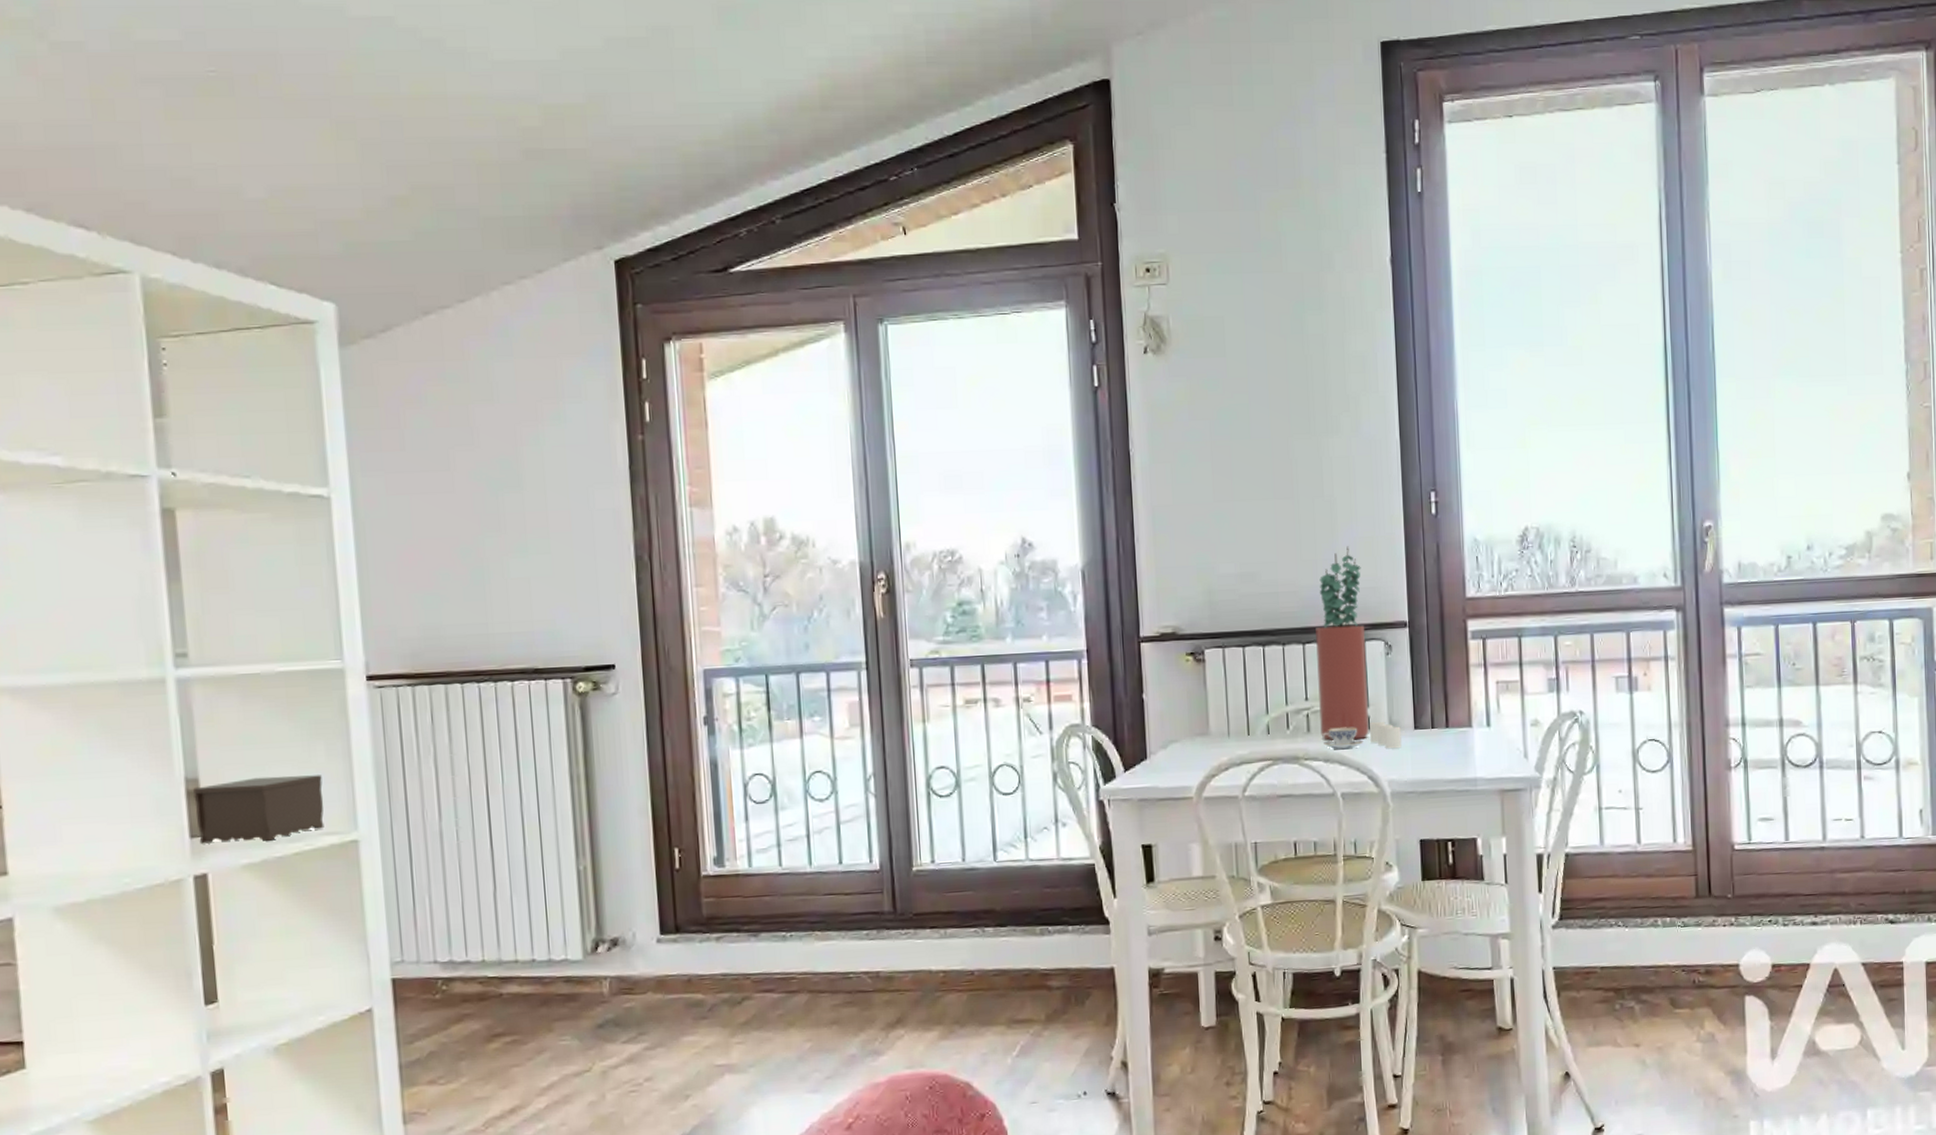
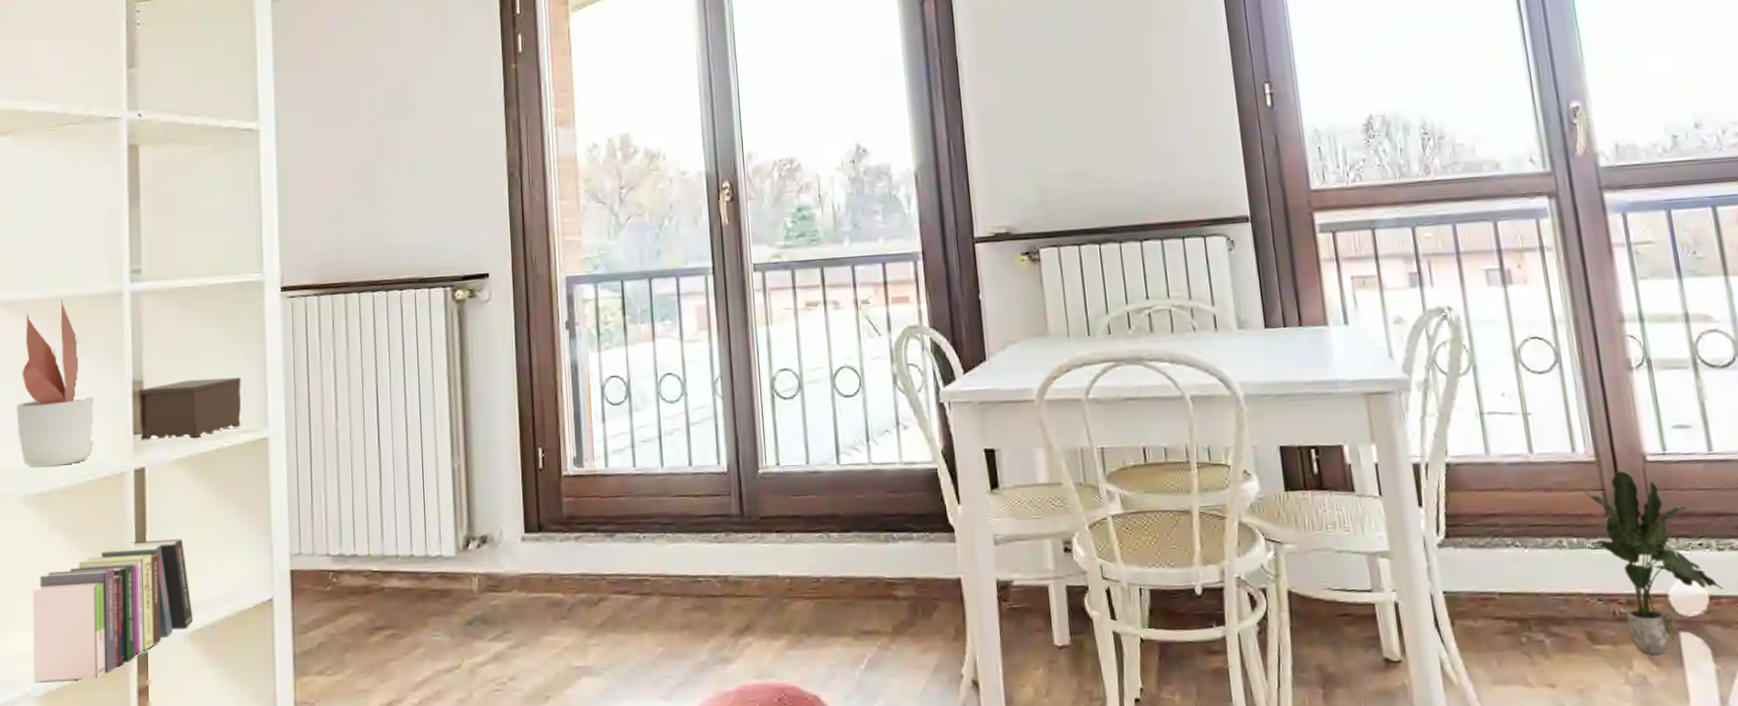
potted plant: none [35,684,140,876] -> present [16,297,95,468]
books: none [74,949,278,1106] -> present [33,539,194,682]
vase: present [1316,546,1369,741] -> none [1152,141,1216,341]
teacup: present [1322,727,1363,750] -> none [1166,326,1211,350]
candle: present [1370,722,1402,749] -> none [1216,321,1253,350]
potted plant: none [1675,859,1784,1016] -> present [1578,471,1724,654]

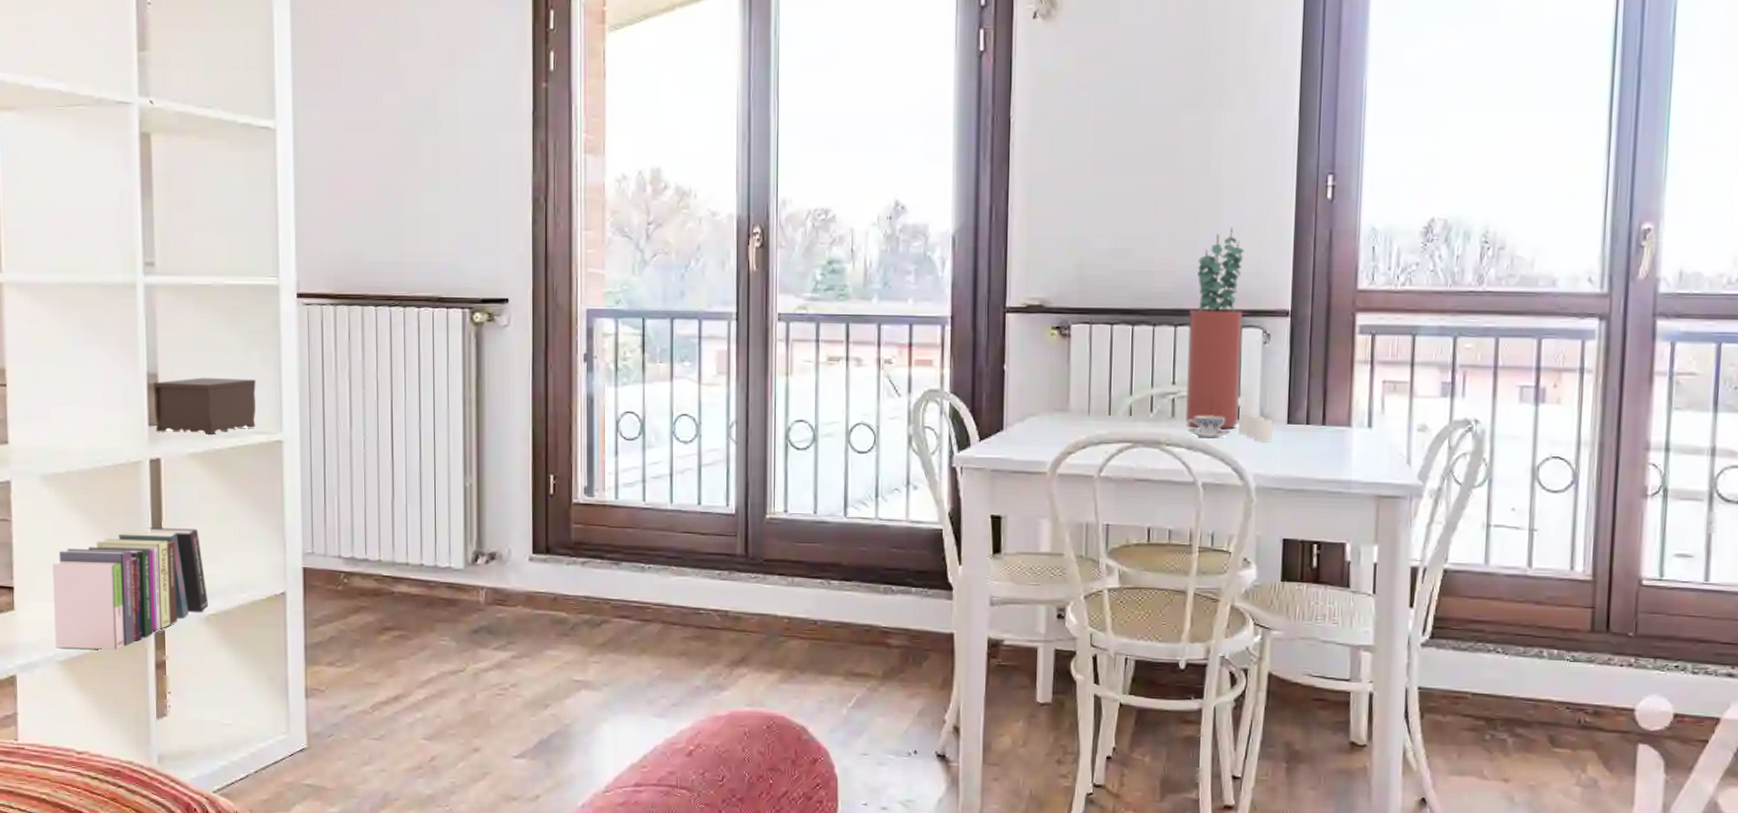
potted plant: present [16,297,95,468] -> none [31,284,110,450]
vase: none [1152,141,1216,341] -> present [1186,228,1244,430]
teacup: none [1166,326,1211,350] -> present [1187,415,1231,439]
candle: none [1216,321,1253,350] -> present [1239,413,1273,442]
potted plant: present [1578,471,1724,654] -> none [1569,592,1690,761]

